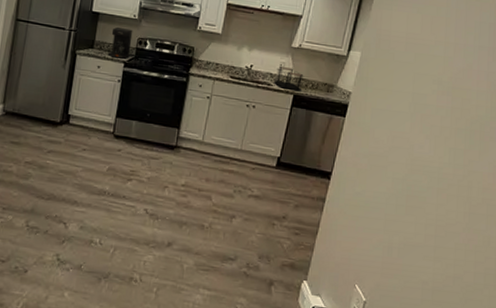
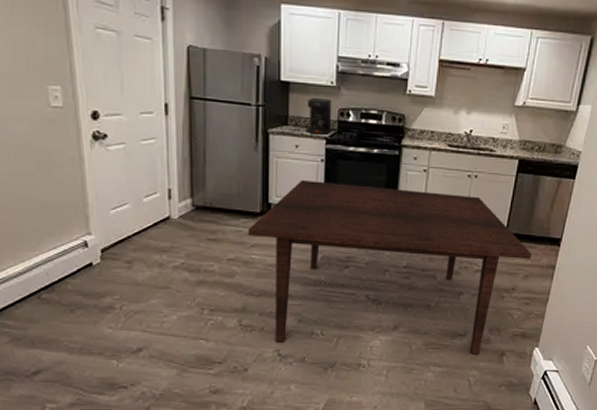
table: none [46,97,303,281] -> present [247,180,532,354]
dish rack: present [274,65,304,92] -> none [497,128,529,156]

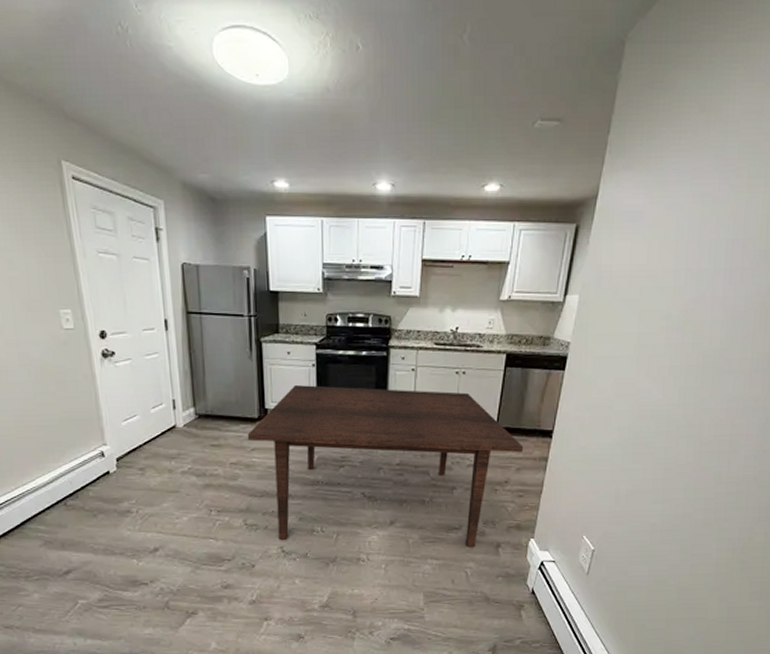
coffee maker: present [305,97,332,135] -> none [295,304,321,340]

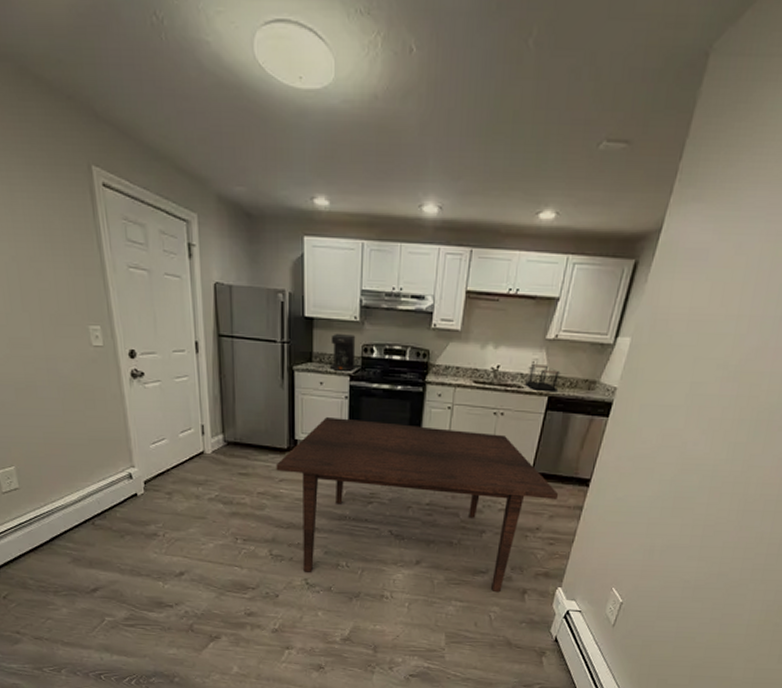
coffee maker: none [295,304,321,340] -> present [329,333,356,371]
dish rack: none [484,323,516,350] -> present [525,363,561,392]

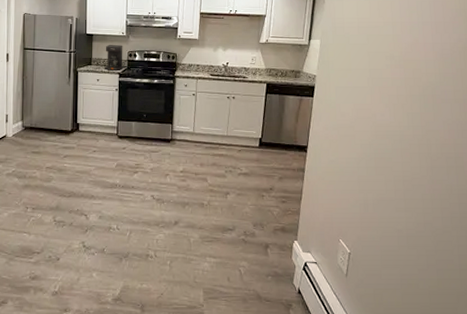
table: present [276,417,559,592] -> none [61,105,284,247]
dish rack: present [525,363,561,392] -> none [248,60,274,80]

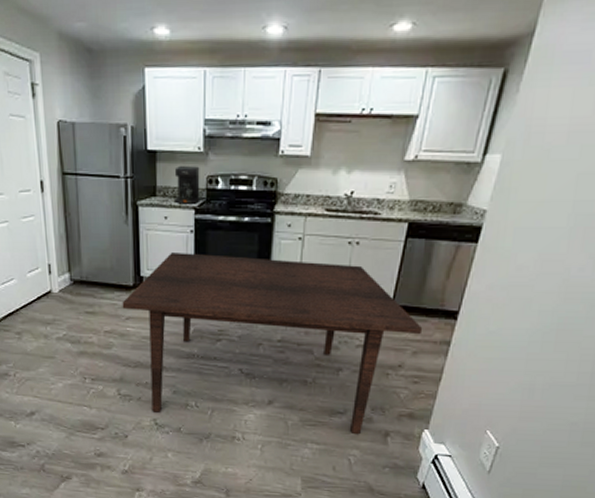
table: none [61,105,284,247] -> present [122,253,423,434]

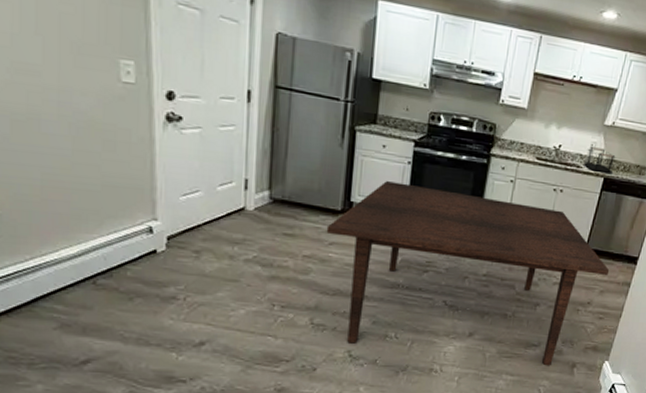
coffee maker: present [173,165,200,204] -> none [393,98,424,137]
dish rack: none [382,187,422,218] -> present [584,145,616,175]

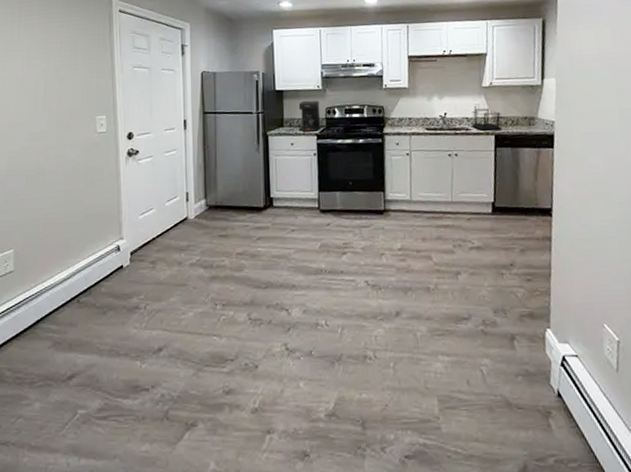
table: present [326,181,610,365] -> none [253,173,525,340]
coffee maker: none [393,98,424,137] -> present [298,100,321,132]

